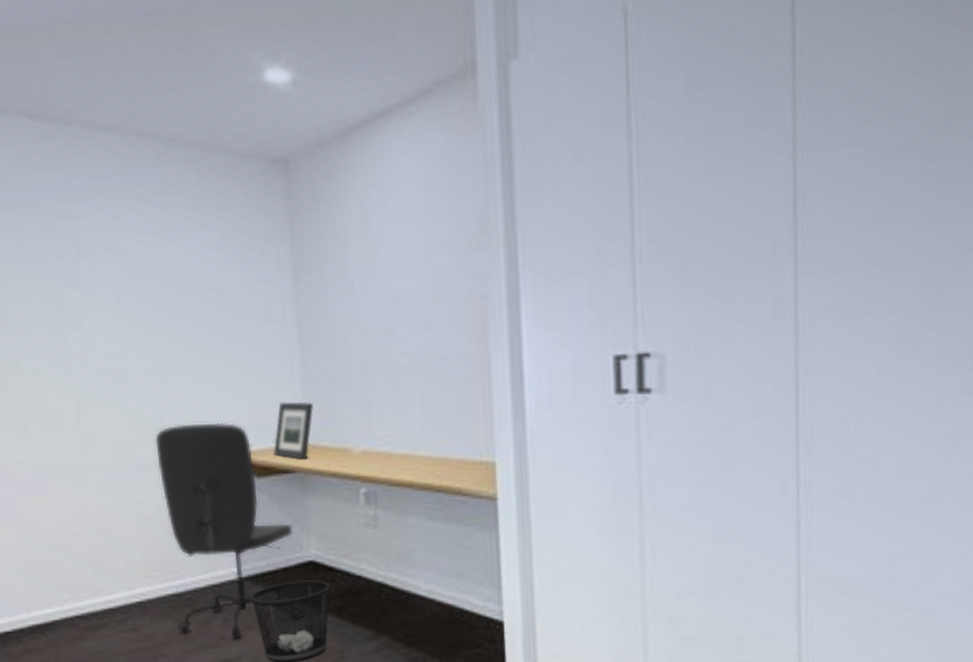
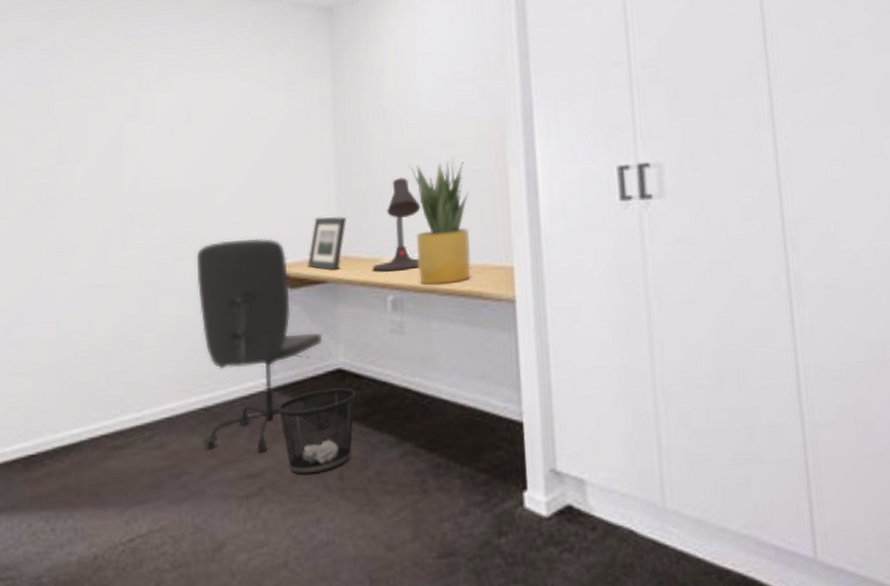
desk lamp: none [342,360,394,464] -> present [372,177,421,273]
planter: none [380,345,450,479] -> present [409,161,472,286]

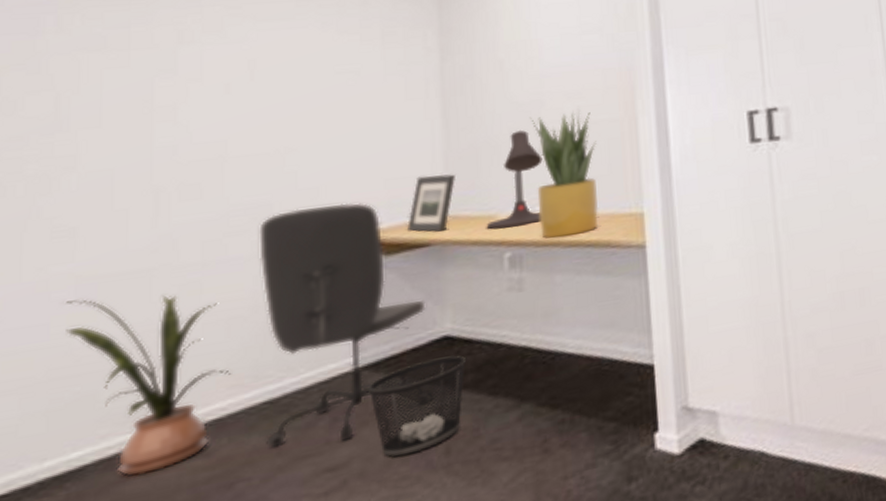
house plant: none [69,304,178,456] -> present [66,295,232,477]

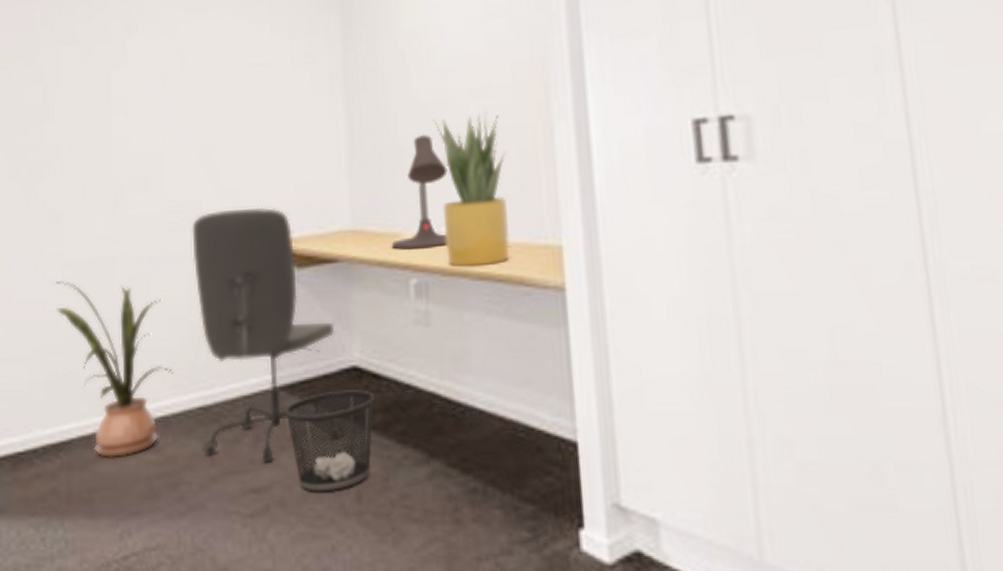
picture frame: present [407,174,455,232] -> none [316,182,360,247]

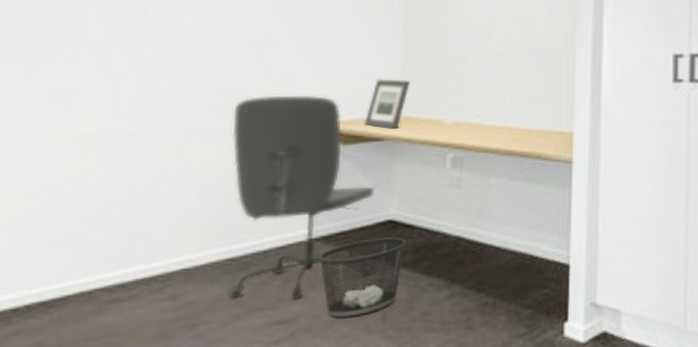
house plant: present [56,281,174,459] -> none [57,153,201,310]
picture frame: none [316,182,360,247] -> present [364,79,410,129]
desk lamp: present [391,133,448,251] -> none [433,48,489,134]
planter: present [432,114,510,268] -> none [480,37,537,146]

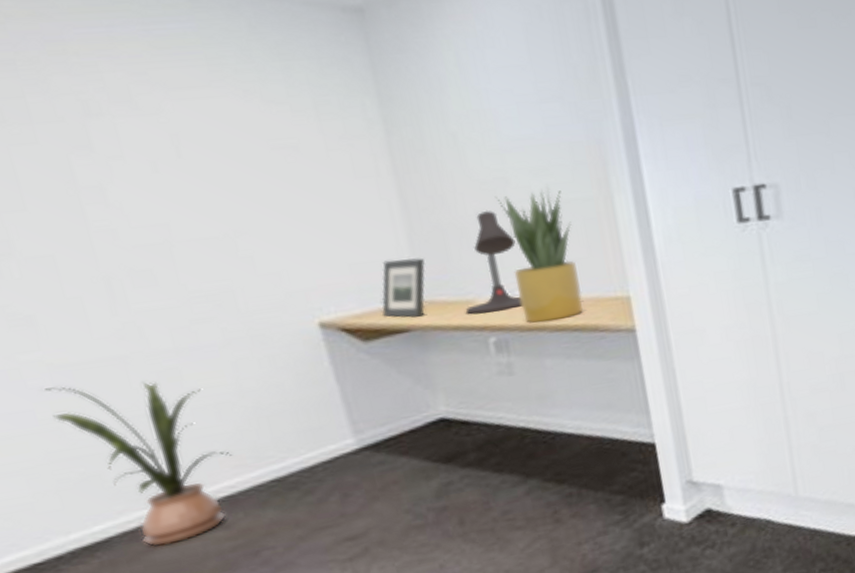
house plant: none [57,153,201,310] -> present [45,382,233,547]
office chair: present [227,95,375,300] -> none [225,288,437,522]
waste bin: present [319,237,406,318] -> none [372,436,470,528]
desk lamp: none [433,48,489,134] -> present [465,210,523,315]
planter: none [480,37,537,146] -> present [494,190,584,323]

